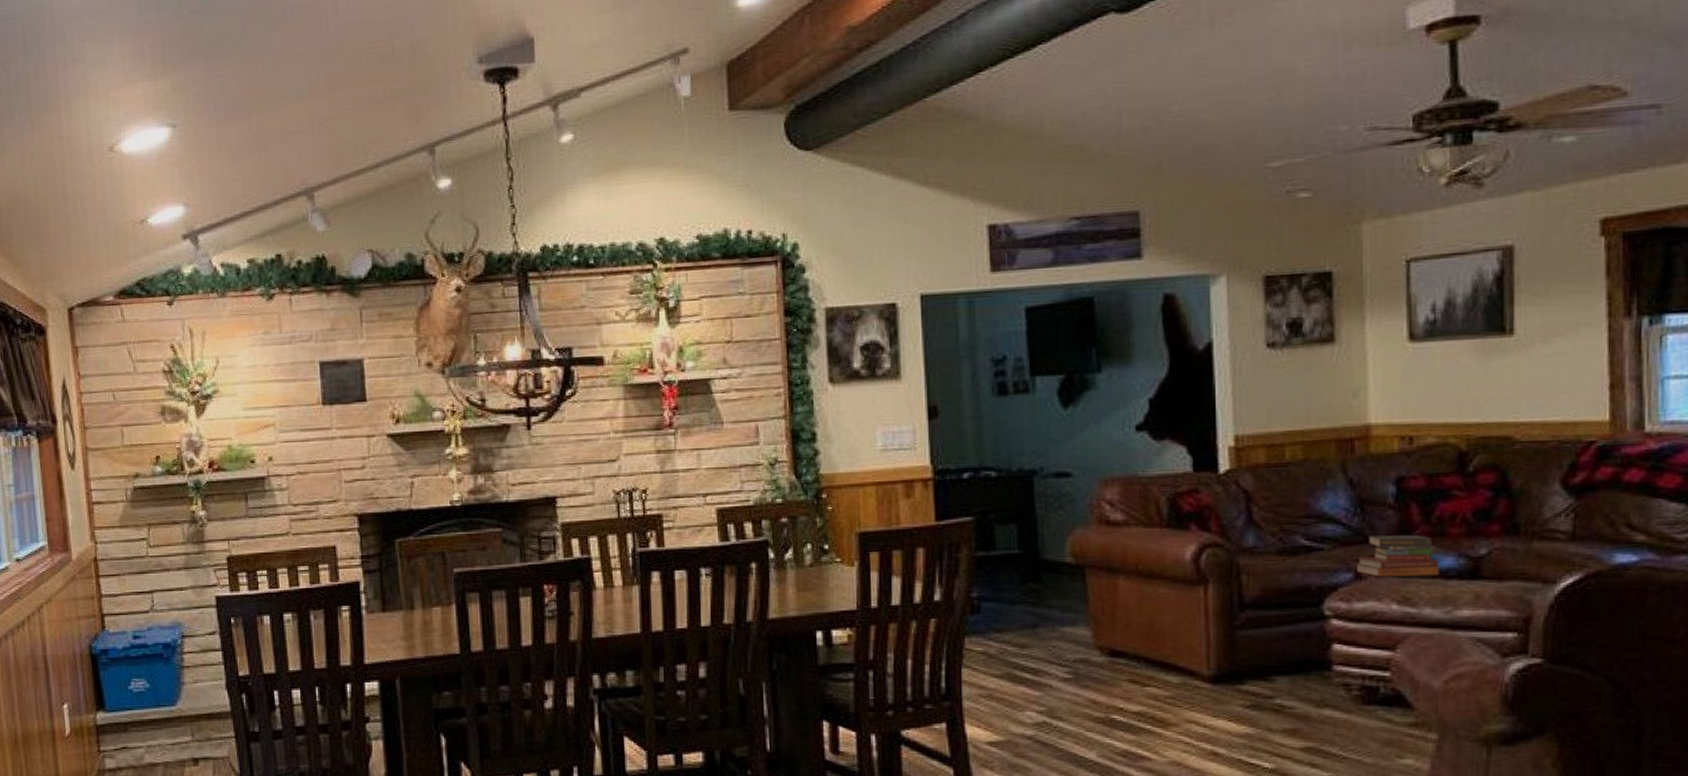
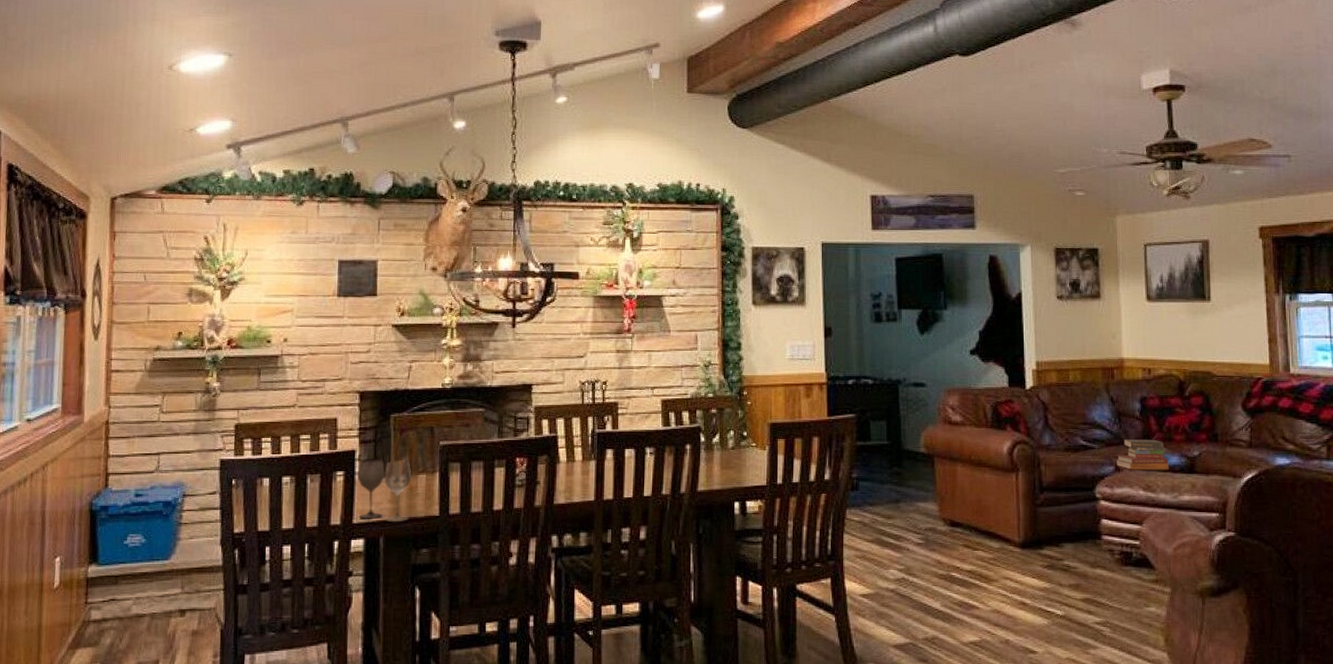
wineglass: none [364,589,427,662] -> present [357,457,411,523]

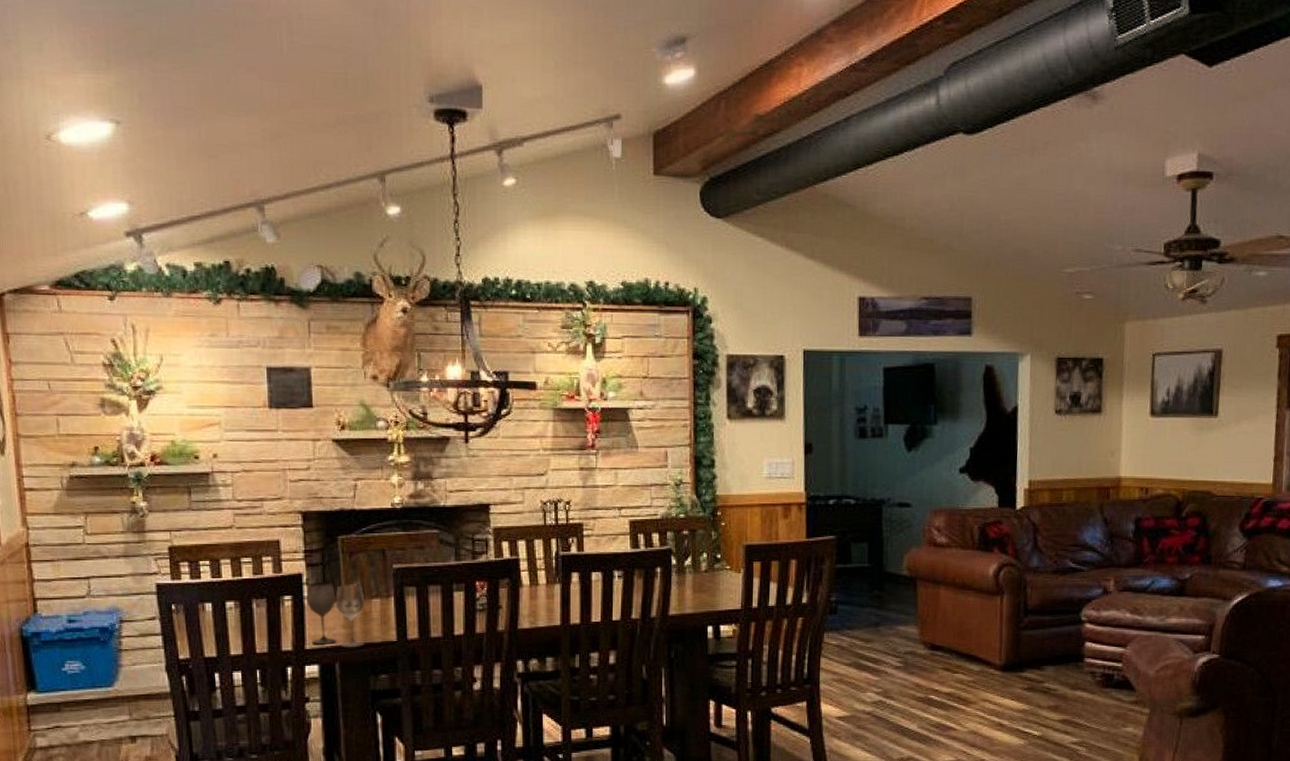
books: present [1117,440,1169,470] -> none [1105,562,1159,593]

